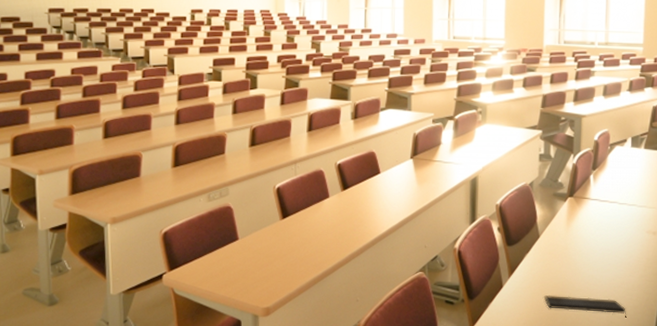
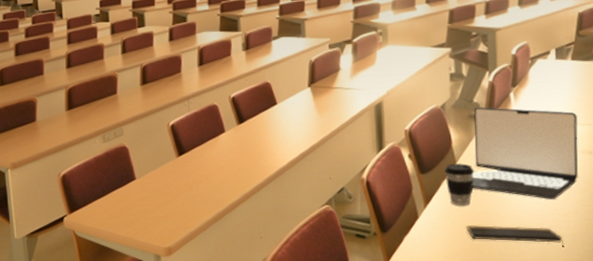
coffee cup: none [529,238,555,277] -> present [444,163,474,205]
laptop: none [552,187,646,274] -> present [472,107,578,199]

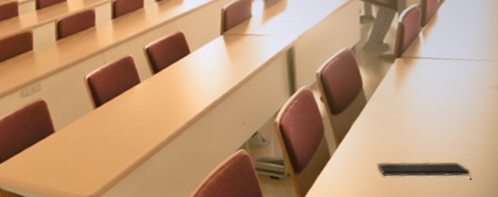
coffee cup: present [444,163,474,205] -> none [355,103,385,144]
laptop: present [472,107,578,199] -> none [382,47,486,135]

